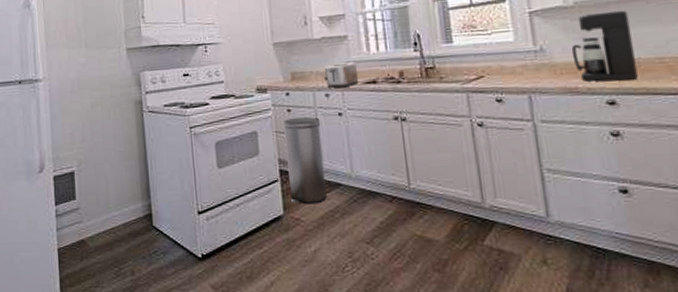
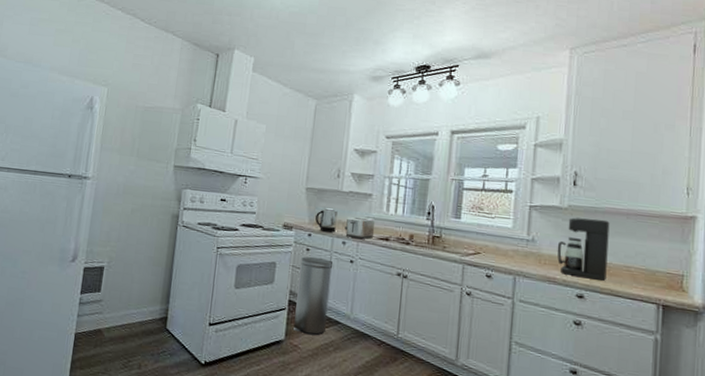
kettle: none [290,60,315,88] -> present [315,208,338,233]

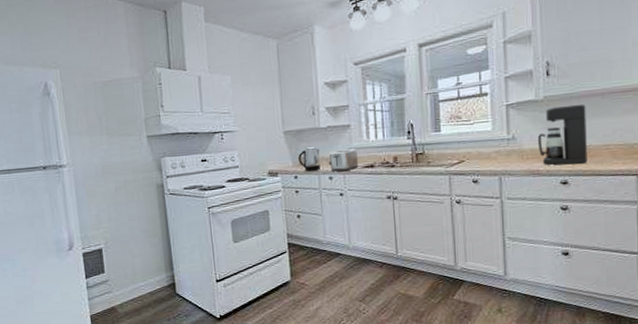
pedal bin: present [292,256,334,336] -> none [292,197,328,271]

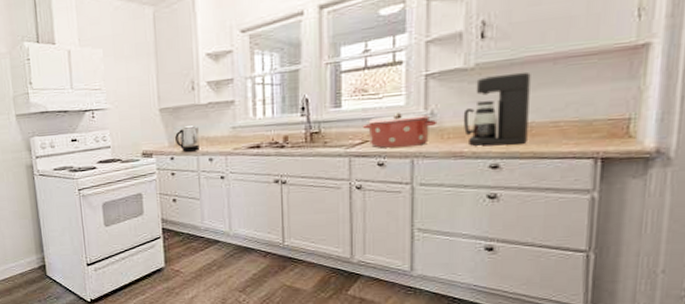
toaster: present [329,148,359,172] -> none [209,127,243,153]
casserole: none [459,136,518,168] -> present [363,112,438,149]

